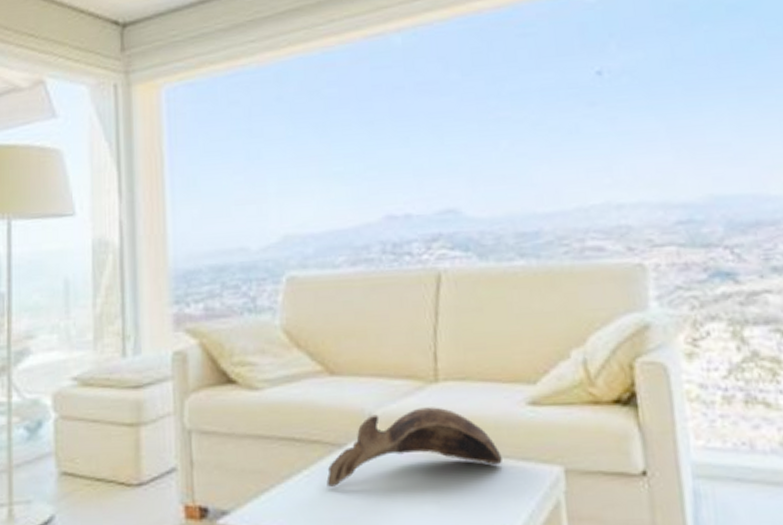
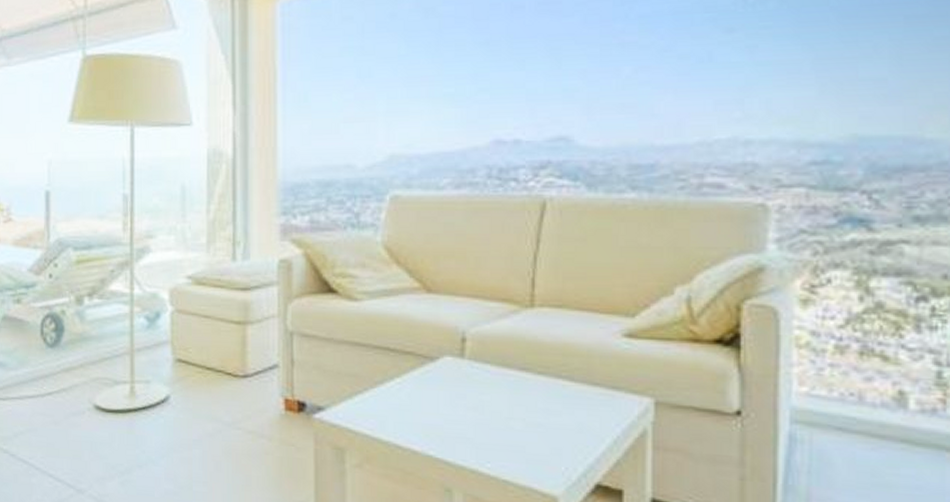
decorative bowl: present [326,407,502,487] -> none [417,330,592,396]

